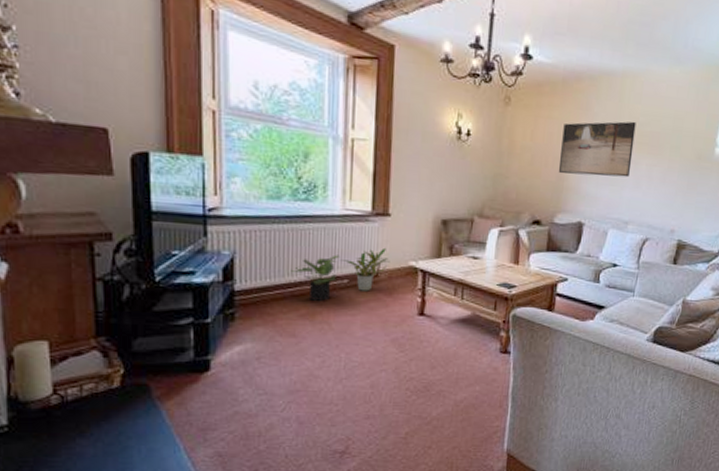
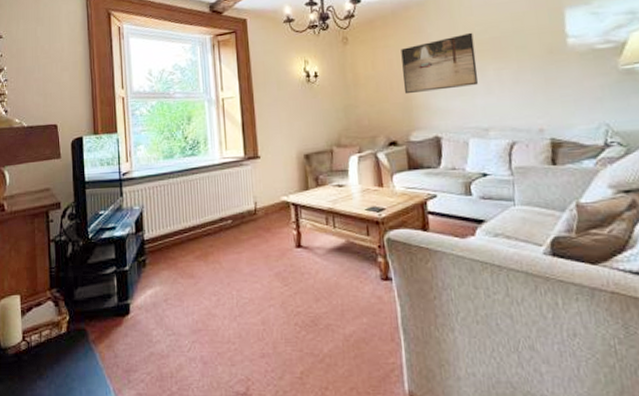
potted plant: present [291,255,341,301] -> none [185,198,223,242]
potted plant: present [339,247,390,292] -> none [222,187,265,229]

